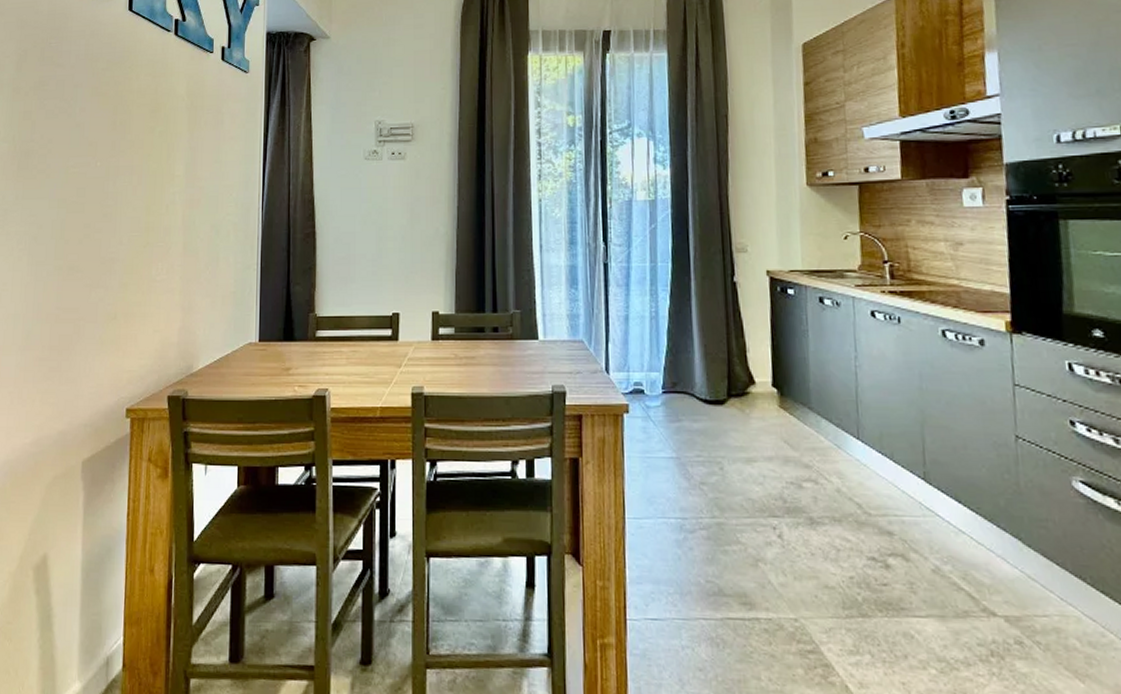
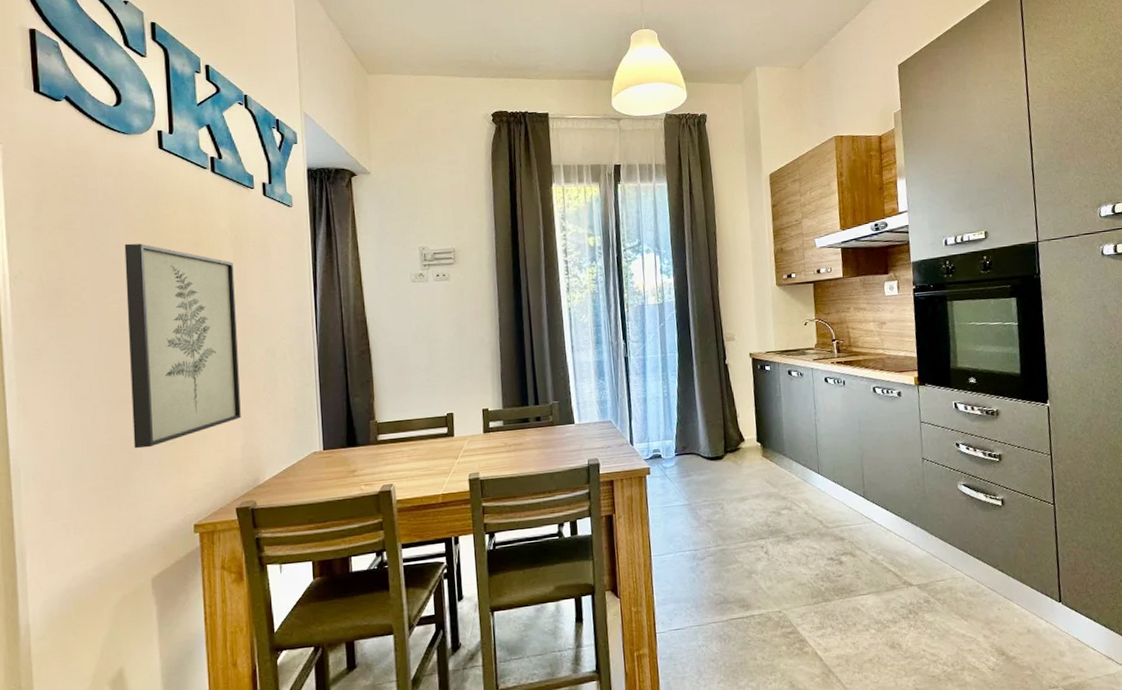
wall art: none [78,107,187,321] -> present [124,243,241,449]

